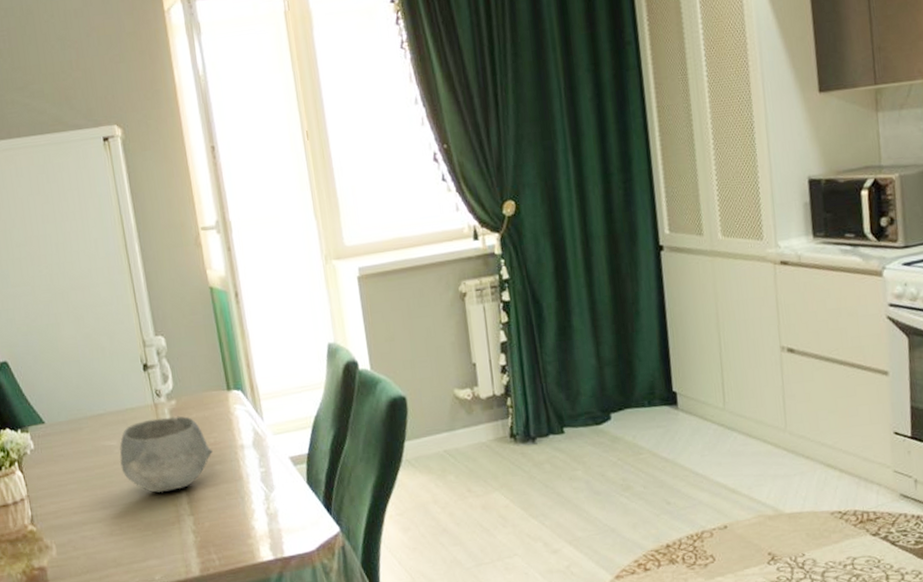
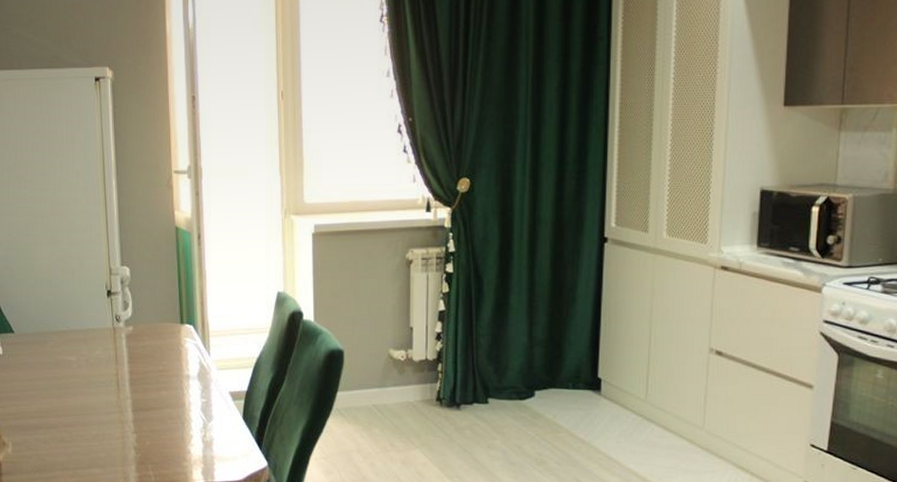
bowl: present [120,415,213,493] -> none [77,341,161,409]

